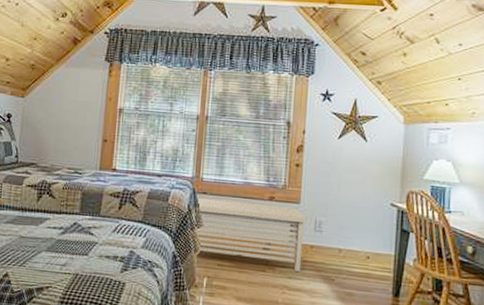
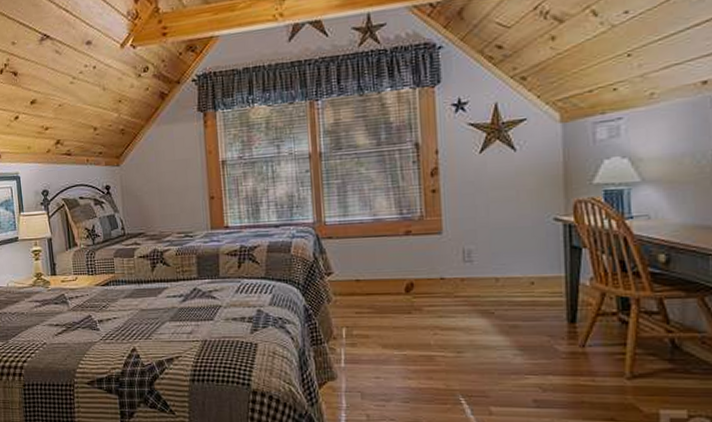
storage bench: present [195,197,307,271] -> none [321,239,453,309]

